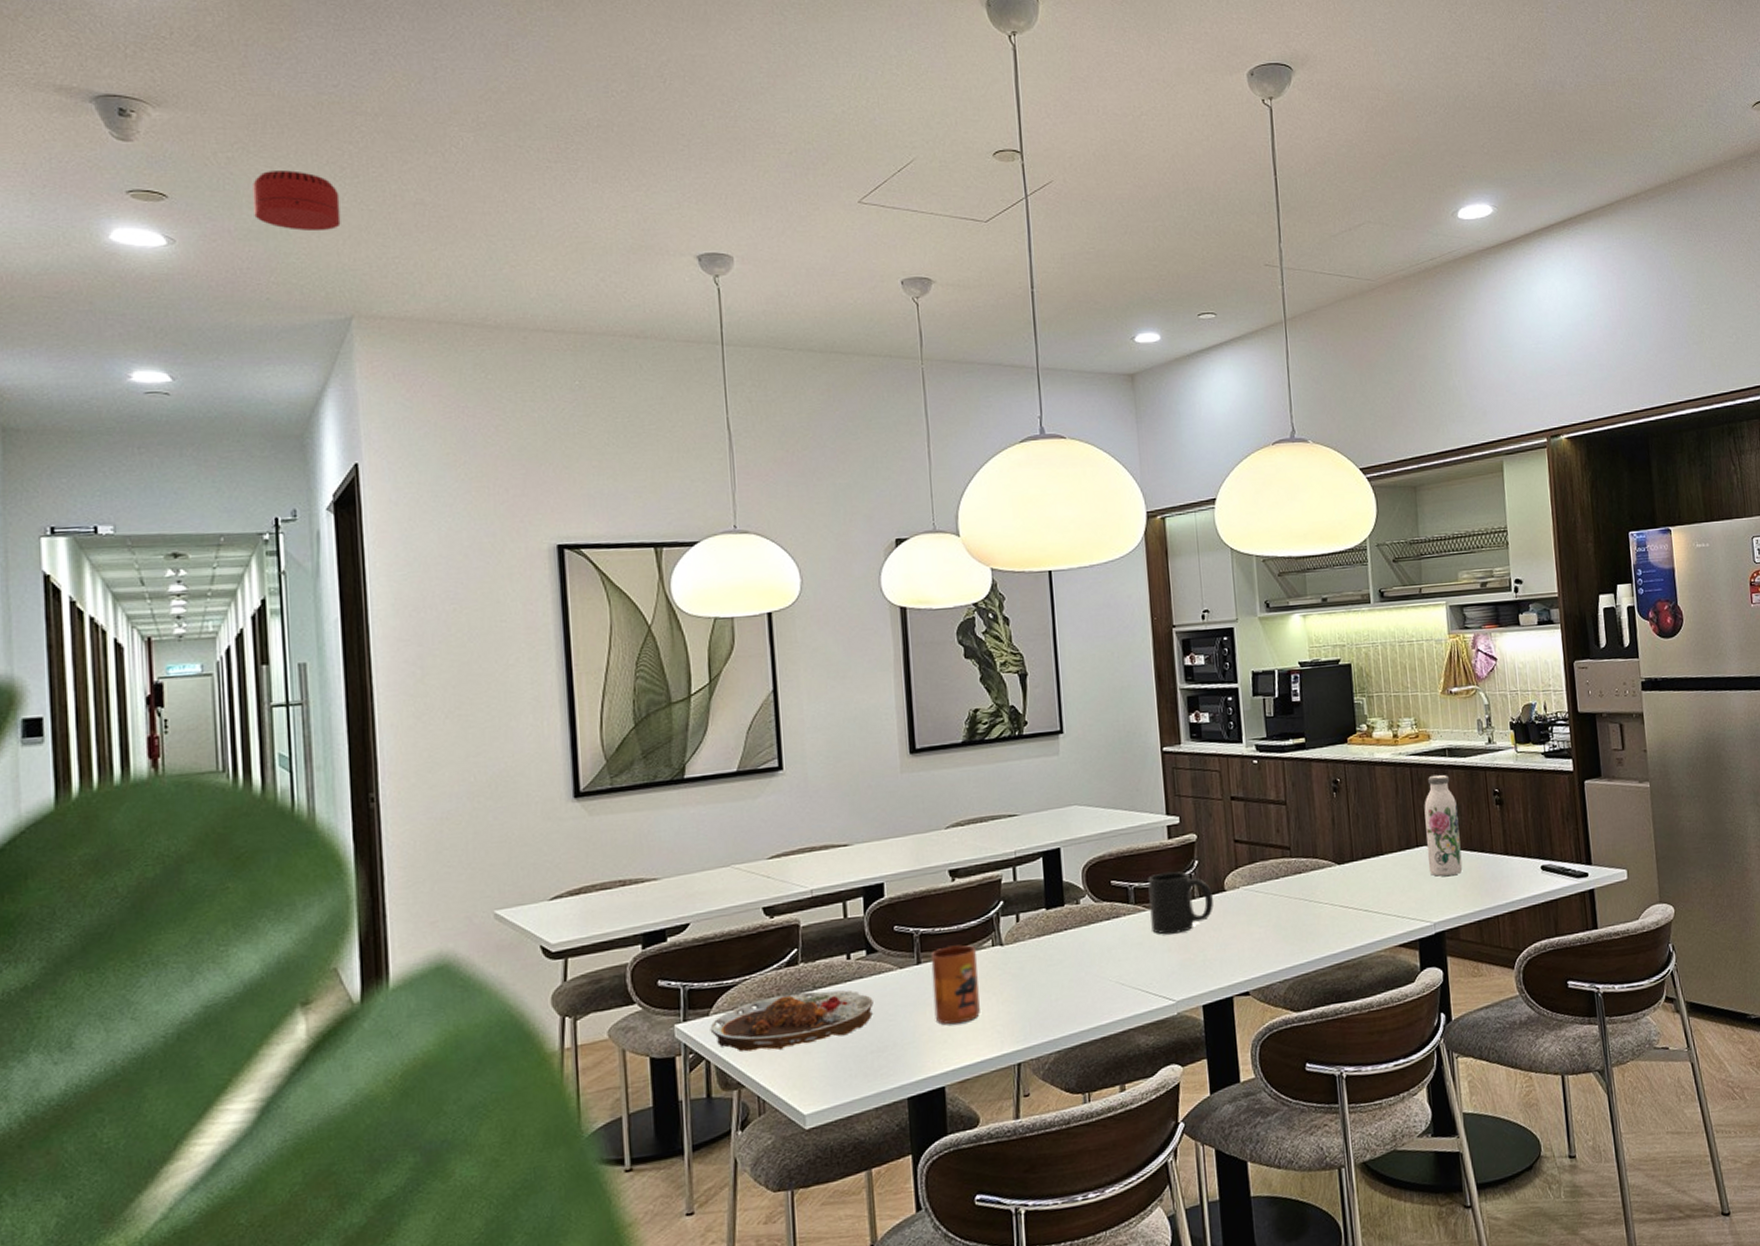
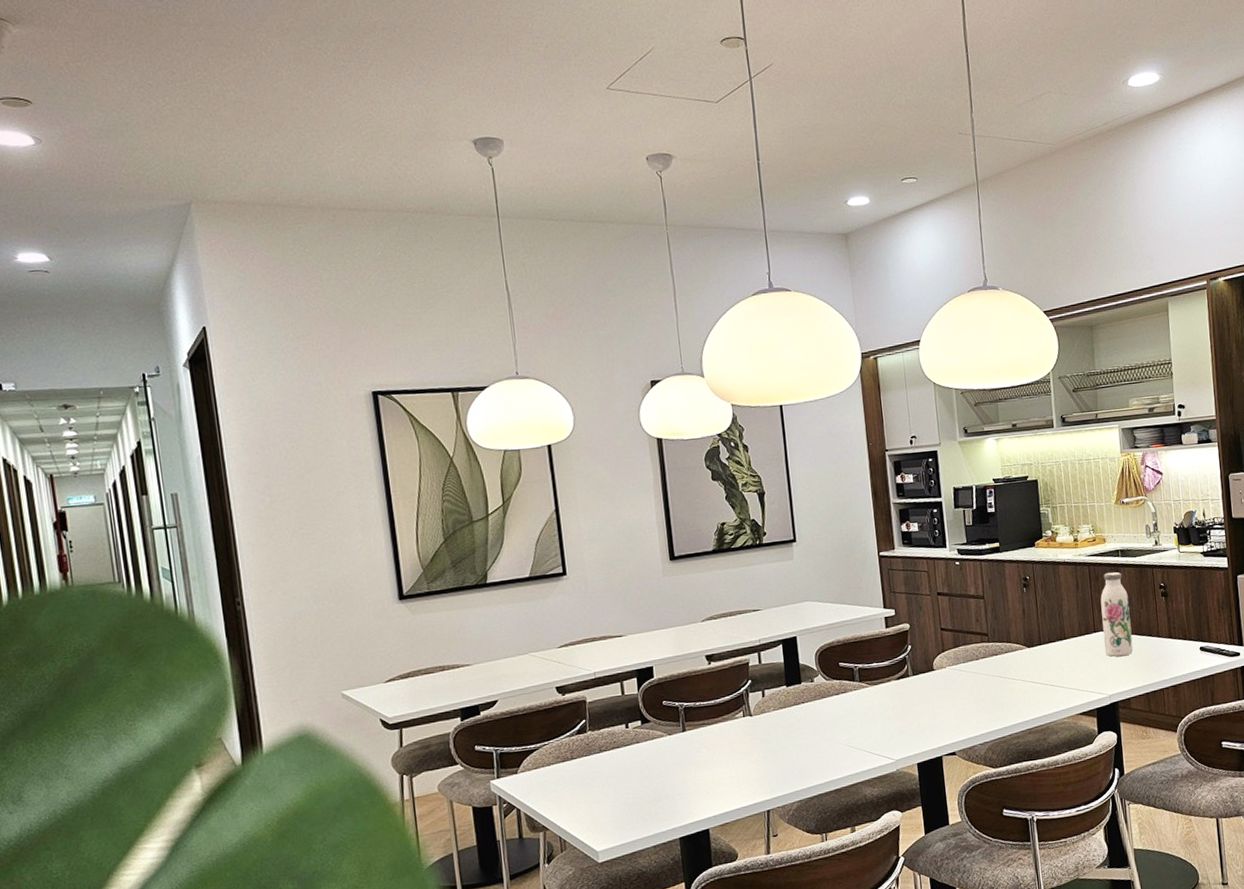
smoke detector: present [253,170,341,232] -> none [100,76,175,129]
plate: present [710,990,874,1052] -> none [518,752,649,802]
mug: present [930,945,980,1025] -> none [693,716,735,780]
mug: present [1148,871,1214,935] -> none [869,655,925,706]

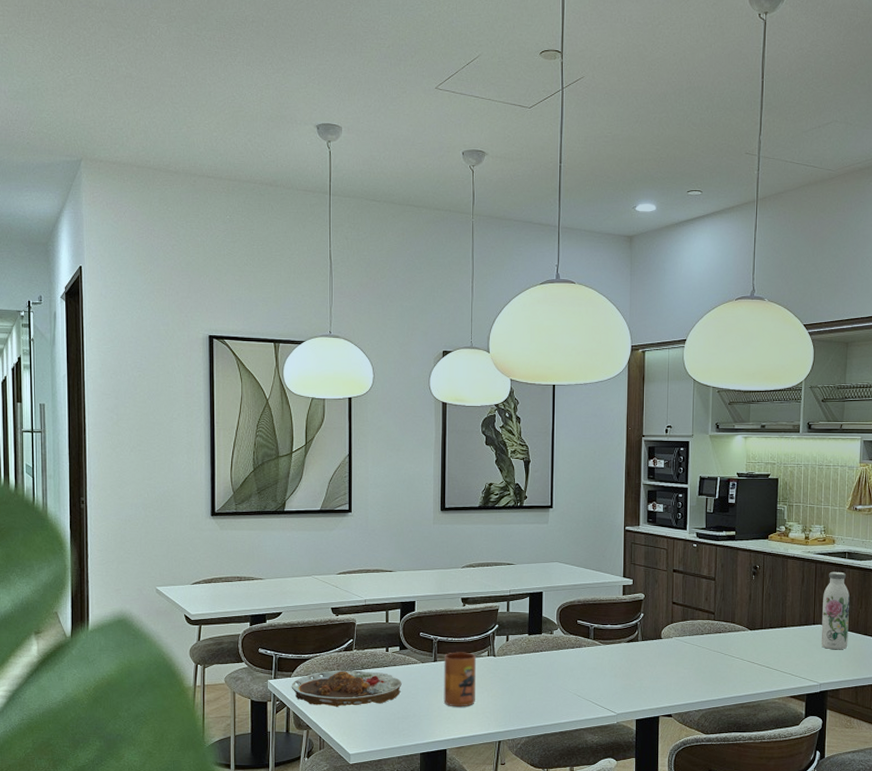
plate: none [518,752,649,802] -> present [291,670,402,707]
mug: none [693,716,735,780] -> present [443,652,477,707]

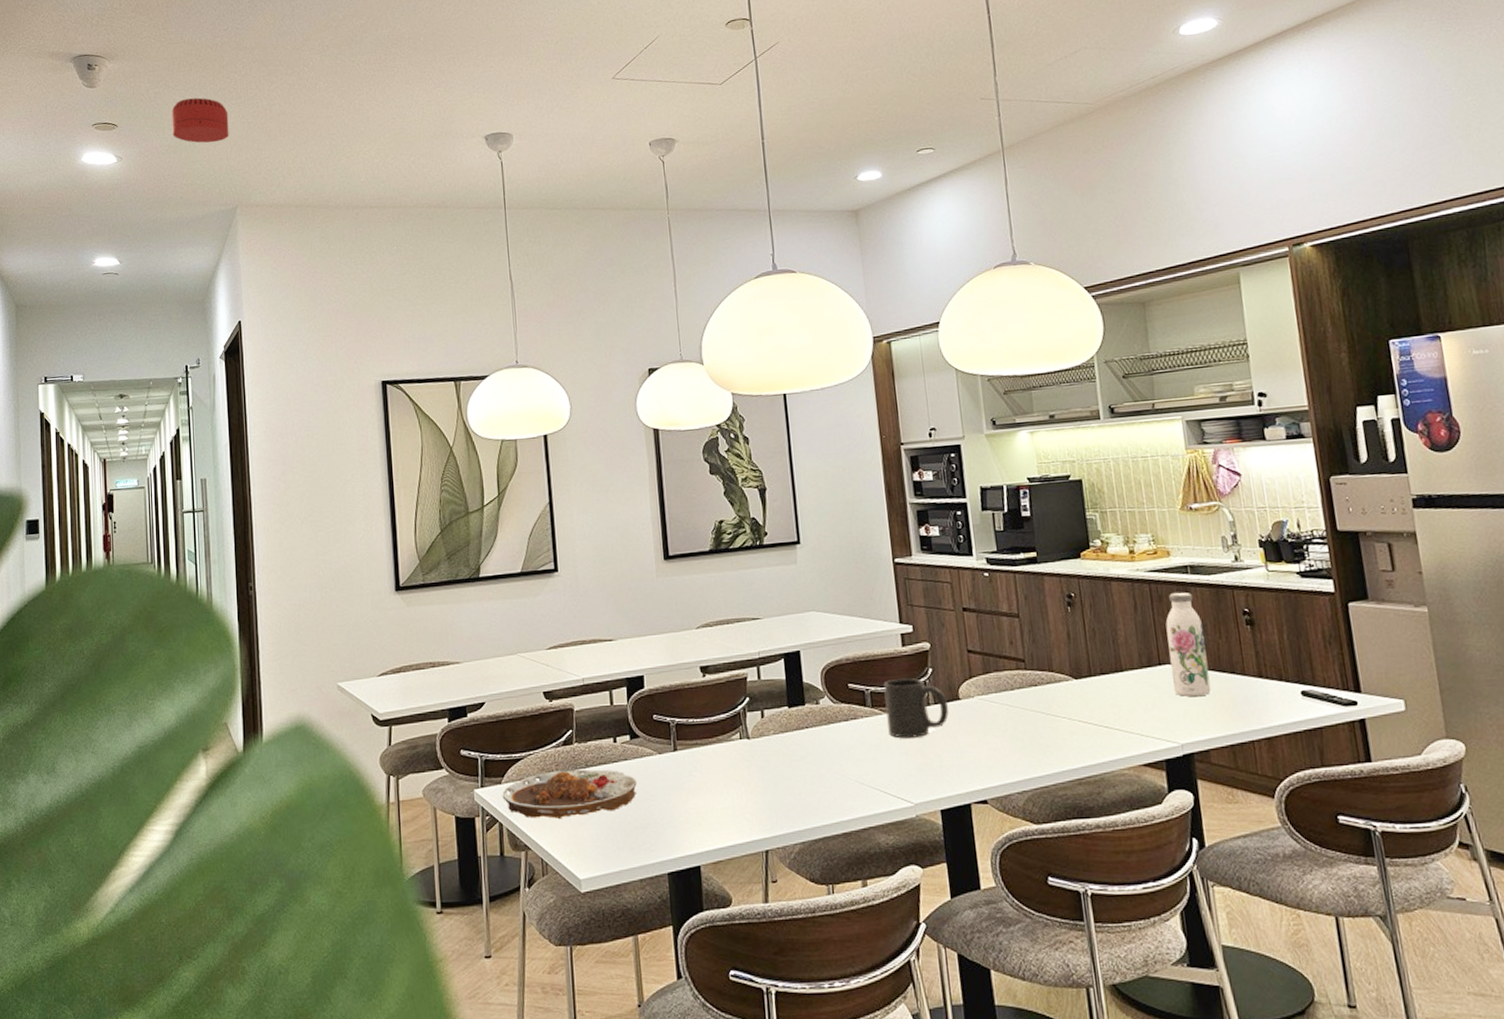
smoke detector: none [21,48,76,95] -> present [171,97,229,143]
mug: present [443,652,477,707] -> none [685,736,731,809]
mug: none [604,620,652,665] -> present [883,678,949,739]

